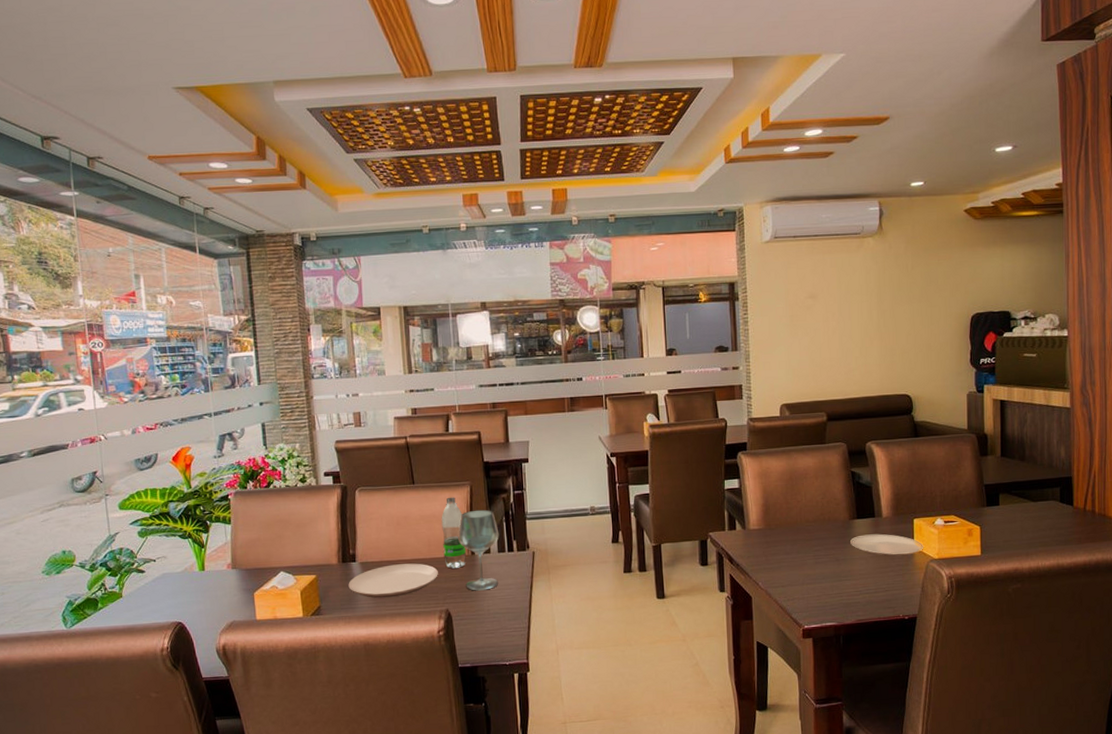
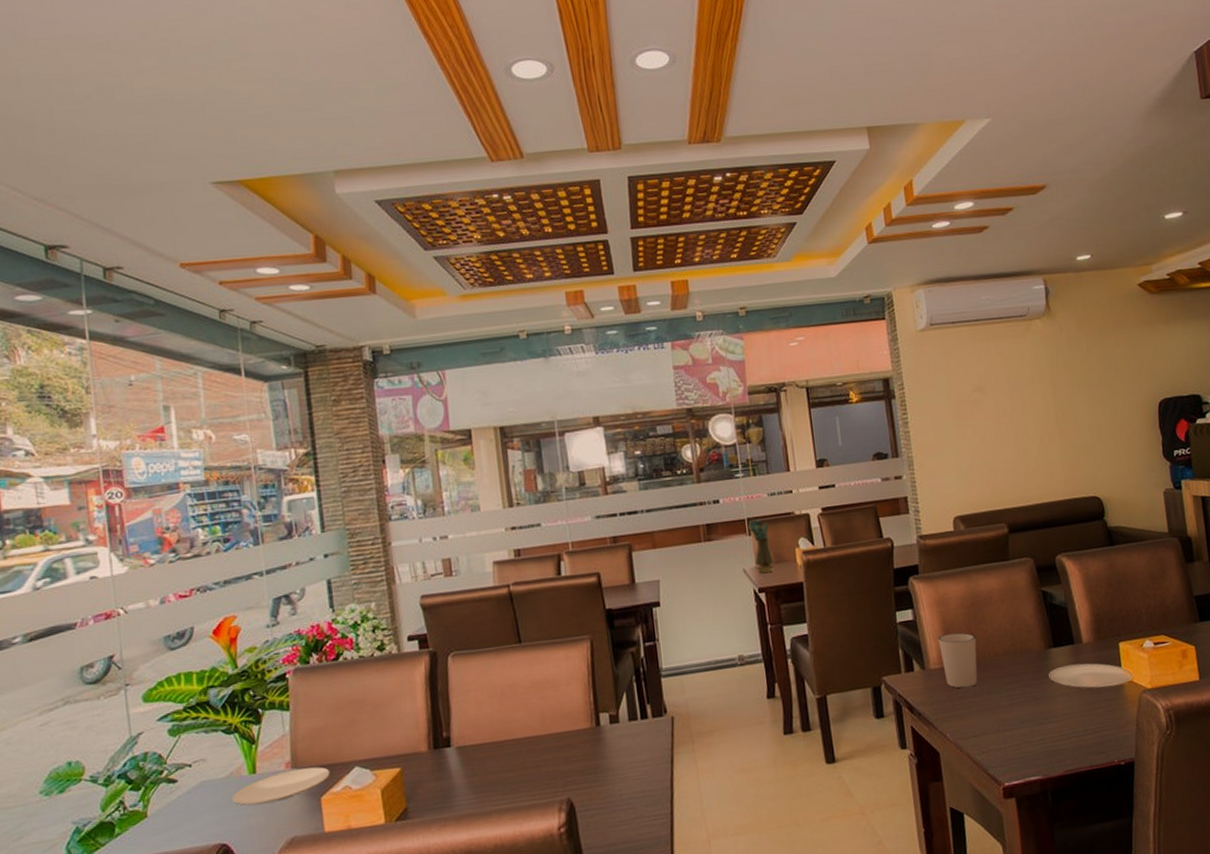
plate: none [186,569,262,595] -> present [232,766,330,806]
plate: present [348,563,438,598] -> none [442,742,556,792]
bottle: present [441,497,466,569] -> none [556,655,590,746]
wine glass: present [458,509,499,591] -> none [578,668,631,772]
vase: none [604,394,625,441] -> present [747,517,774,574]
cup: none [759,501,791,547] -> present [938,632,978,689]

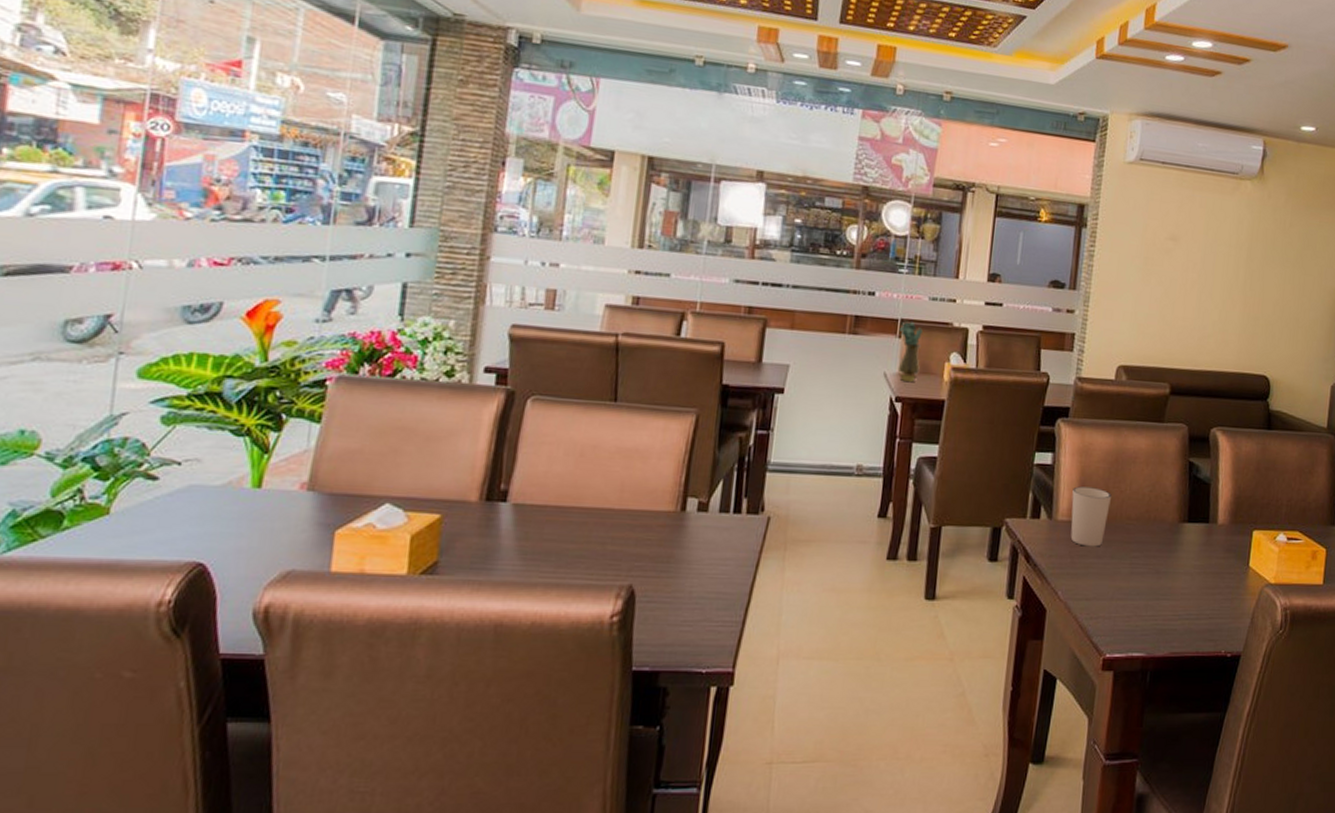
plate: present [232,766,330,806] -> none [224,492,354,526]
plate: present [1049,663,1134,689] -> none [1176,543,1261,575]

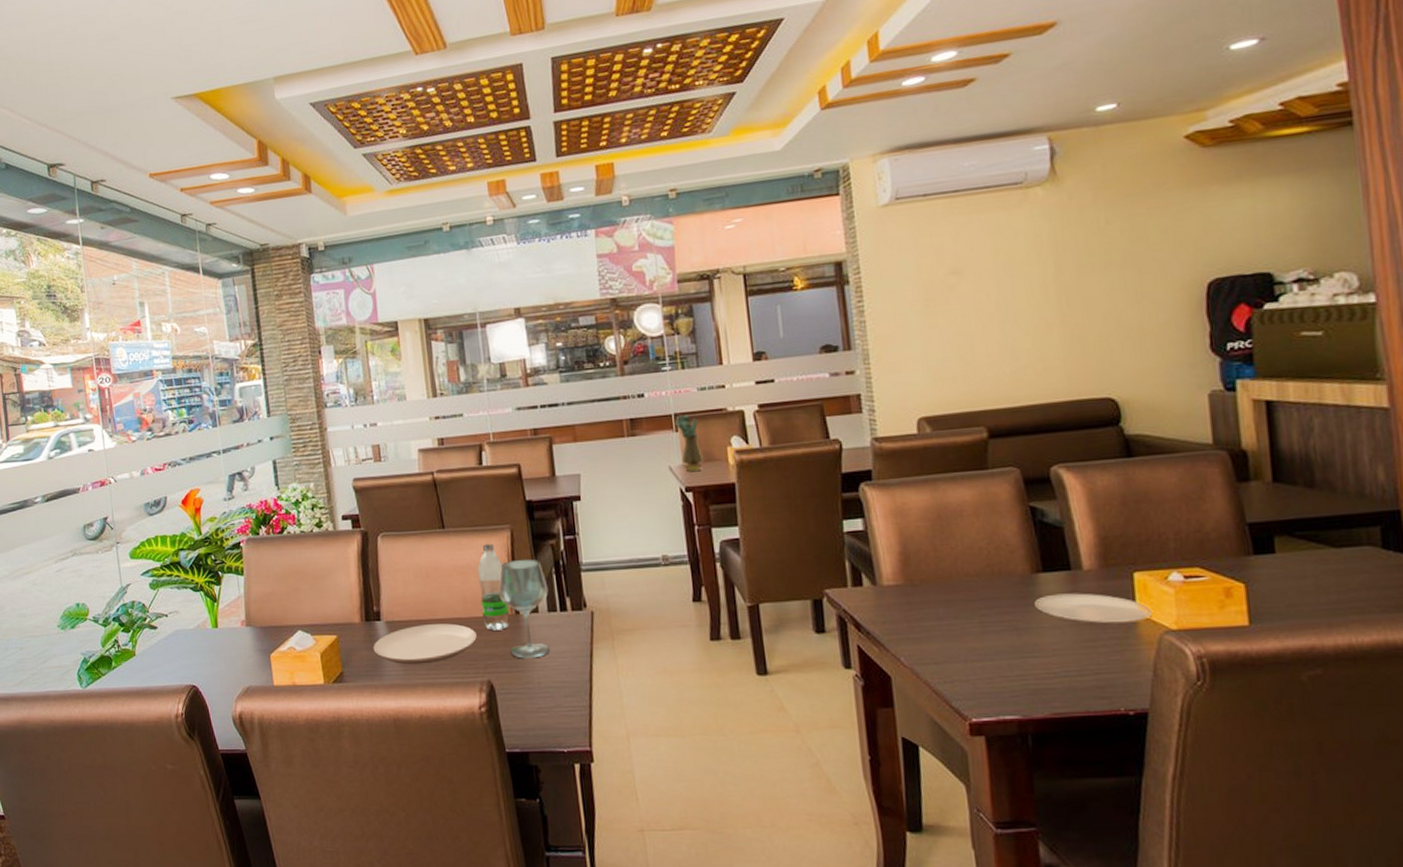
plate: none [488,512,628,560] -> present [373,623,477,665]
bottle: none [639,426,678,528] -> present [477,543,510,631]
wine glass: none [664,449,726,564] -> present [498,558,550,659]
cup: present [1070,486,1111,547] -> none [894,547,942,609]
plate: none [1176,543,1261,575] -> present [1035,593,1153,624]

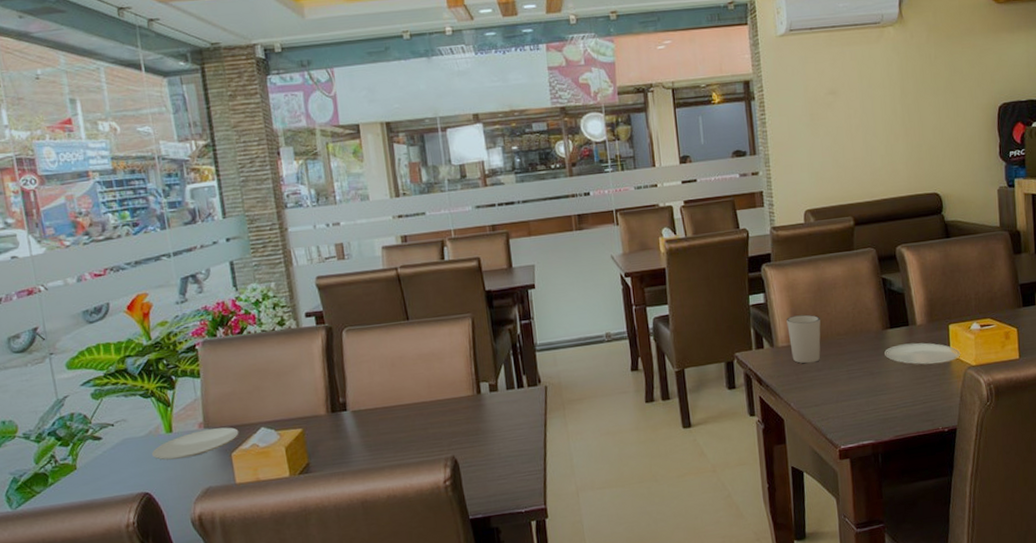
plate: none [200,627,278,655] -> present [152,427,239,461]
plate: present [373,623,477,665] -> none [339,407,441,450]
bottle: present [477,543,510,631] -> none [441,331,472,411]
wine glass: present [498,558,550,659] -> none [461,343,508,434]
vase: present [674,413,703,472] -> none [615,209,640,260]
cup: none [894,547,942,609] -> present [786,314,821,364]

